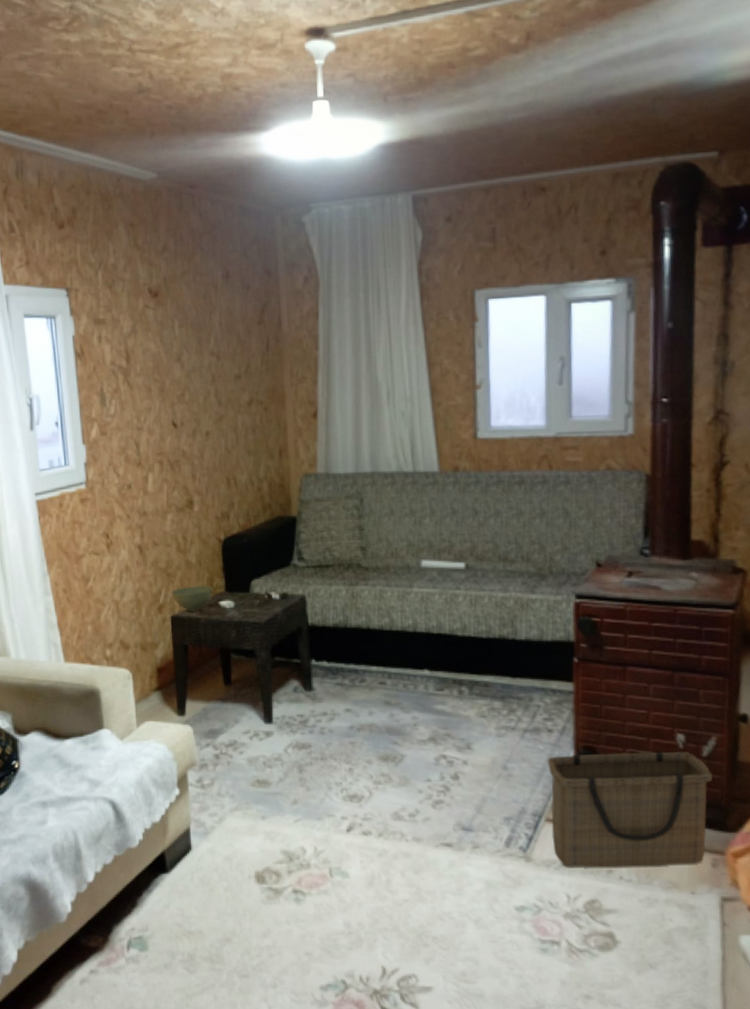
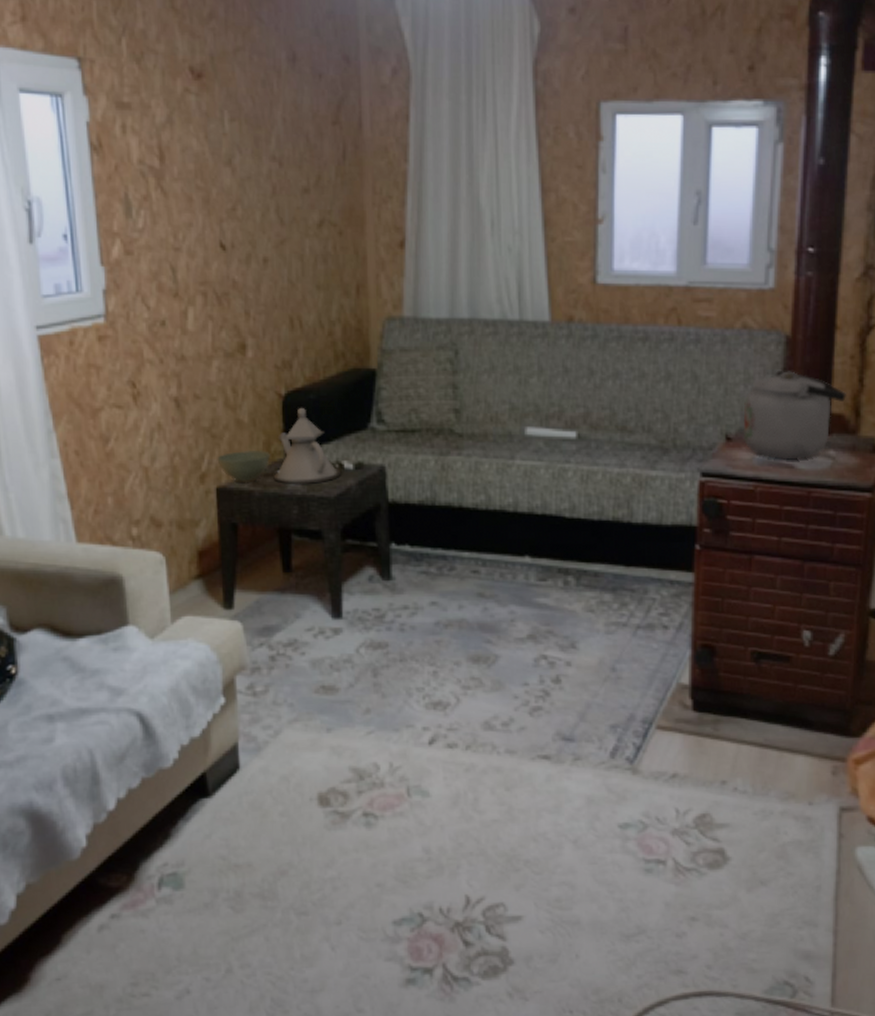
teapot: none [215,549,269,612] -> present [273,407,341,484]
basket: present [547,751,712,868] -> none [660,649,838,779]
kettle: none [611,504,706,582] -> present [743,370,847,460]

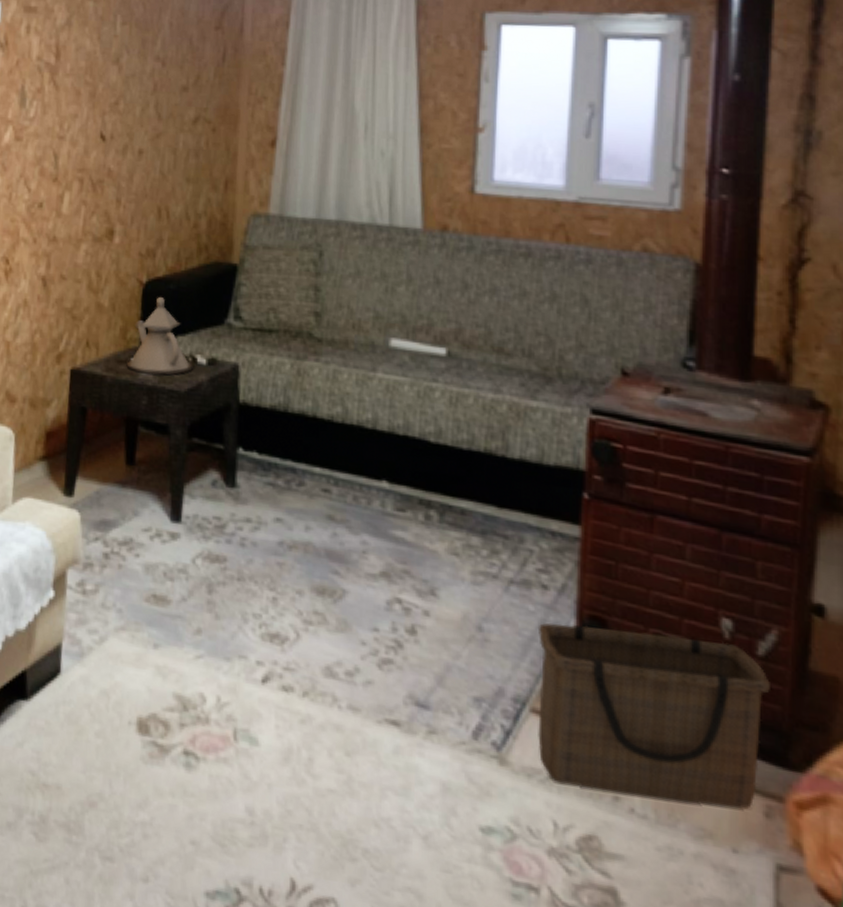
bowl: present [217,451,271,485] -> none [74,334,127,369]
basket: none [660,649,838,779] -> present [537,623,770,809]
kettle: present [743,370,847,460] -> none [643,301,775,406]

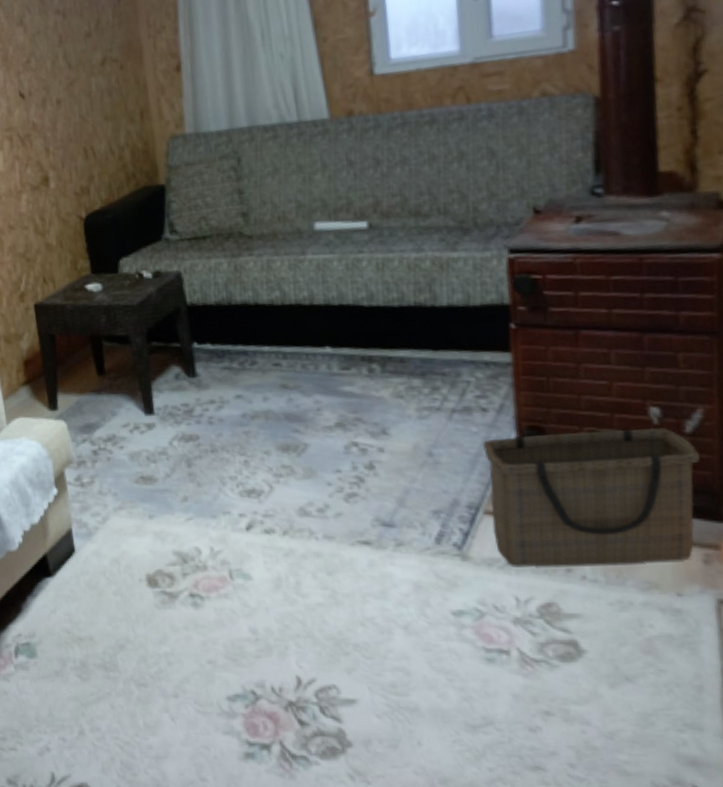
teapot: present [126,296,193,376] -> none [81,226,141,297]

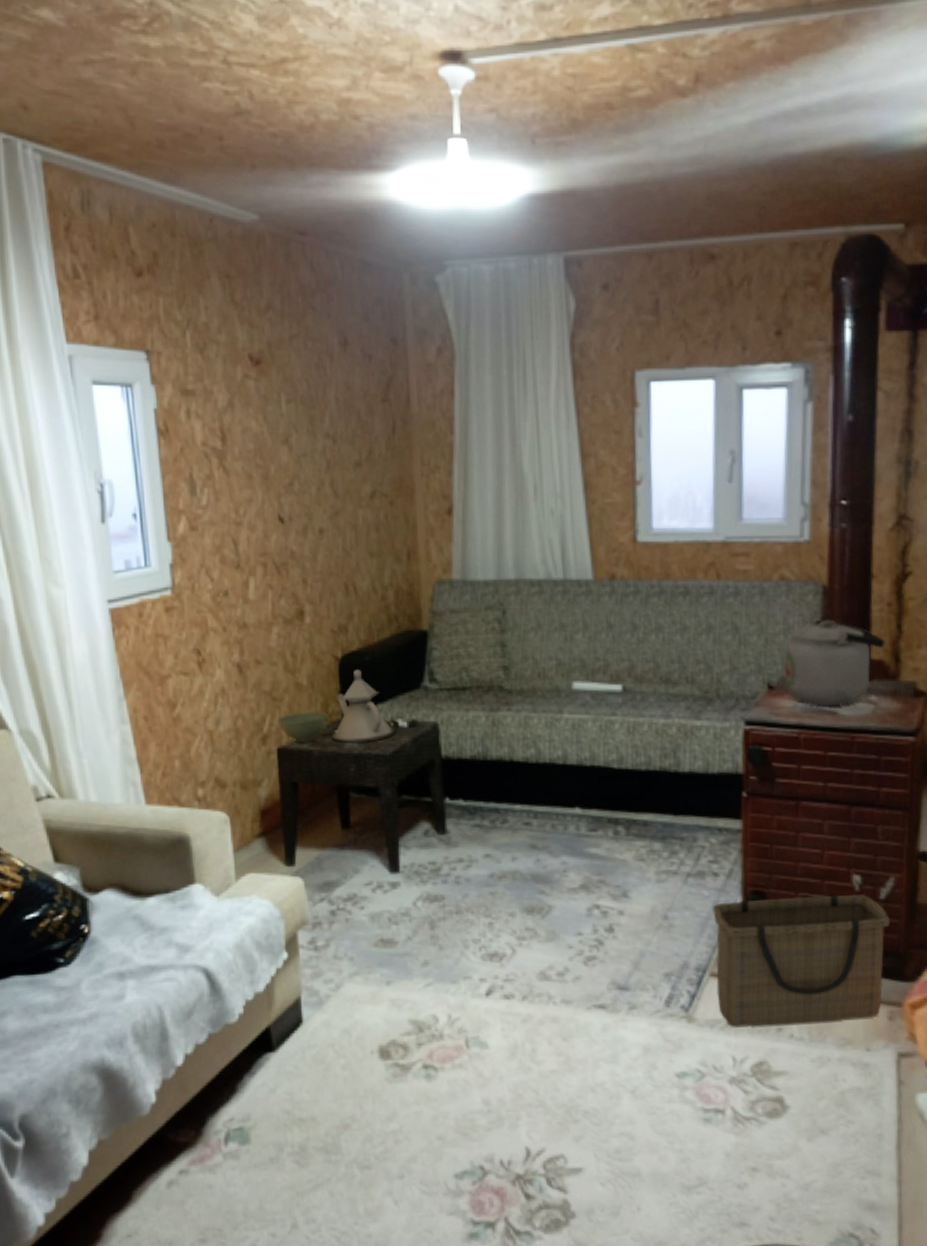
bowl: none [32,268,78,300] -> present [278,712,329,745]
teapot: none [81,226,141,297] -> present [331,669,395,743]
kettle: none [552,133,678,227] -> present [784,619,886,706]

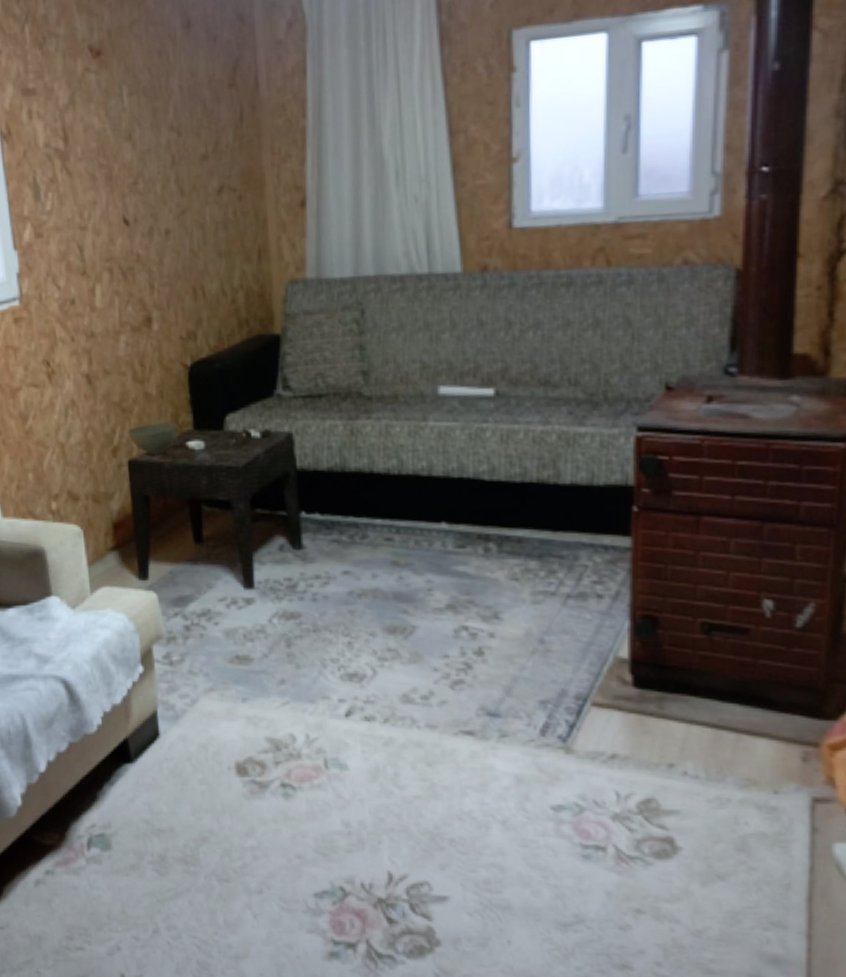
teapot: present [331,669,395,743] -> none [182,377,248,455]
basket: present [712,894,890,1027] -> none [594,621,807,761]
kettle: present [784,619,886,706] -> none [686,308,814,409]

